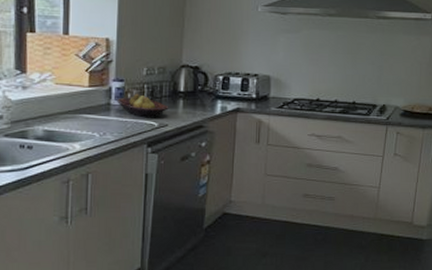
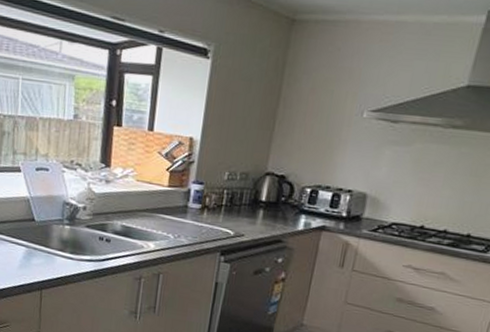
fruit bowl: present [117,93,169,118] -> none [194,198,248,227]

